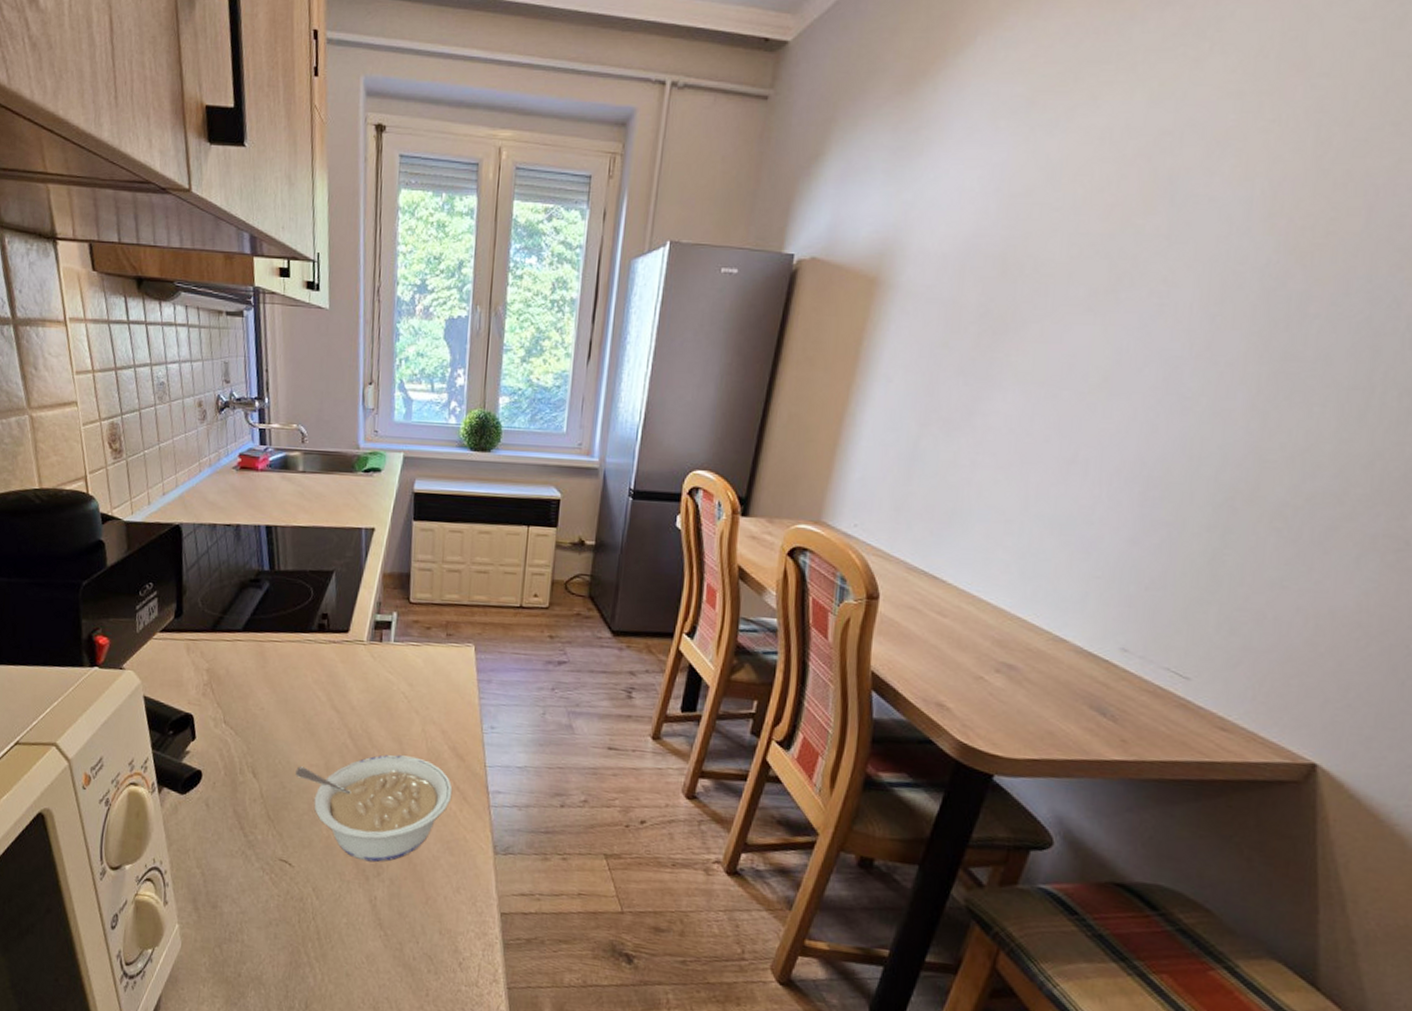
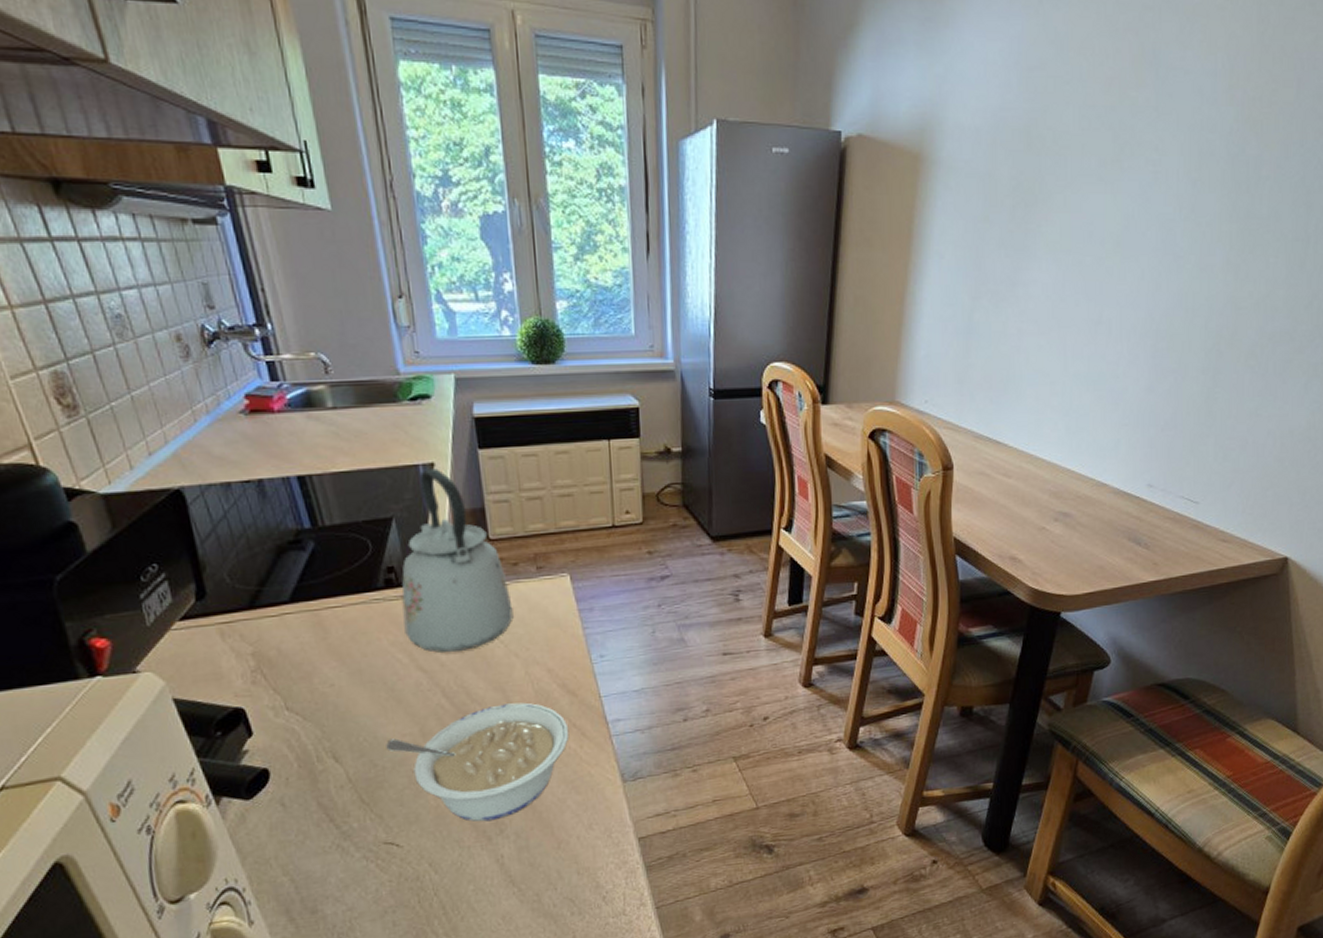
kettle: none [327,533,421,699] -> present [401,468,513,653]

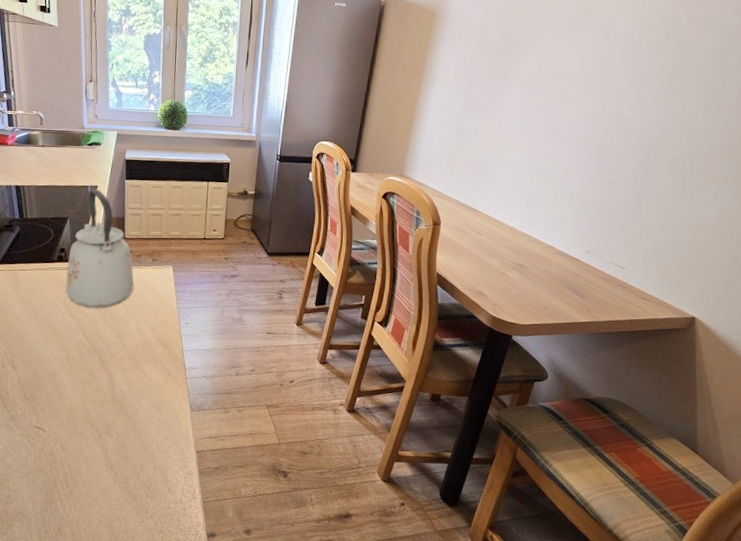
legume: present [386,702,570,822] -> none [44,346,160,424]

